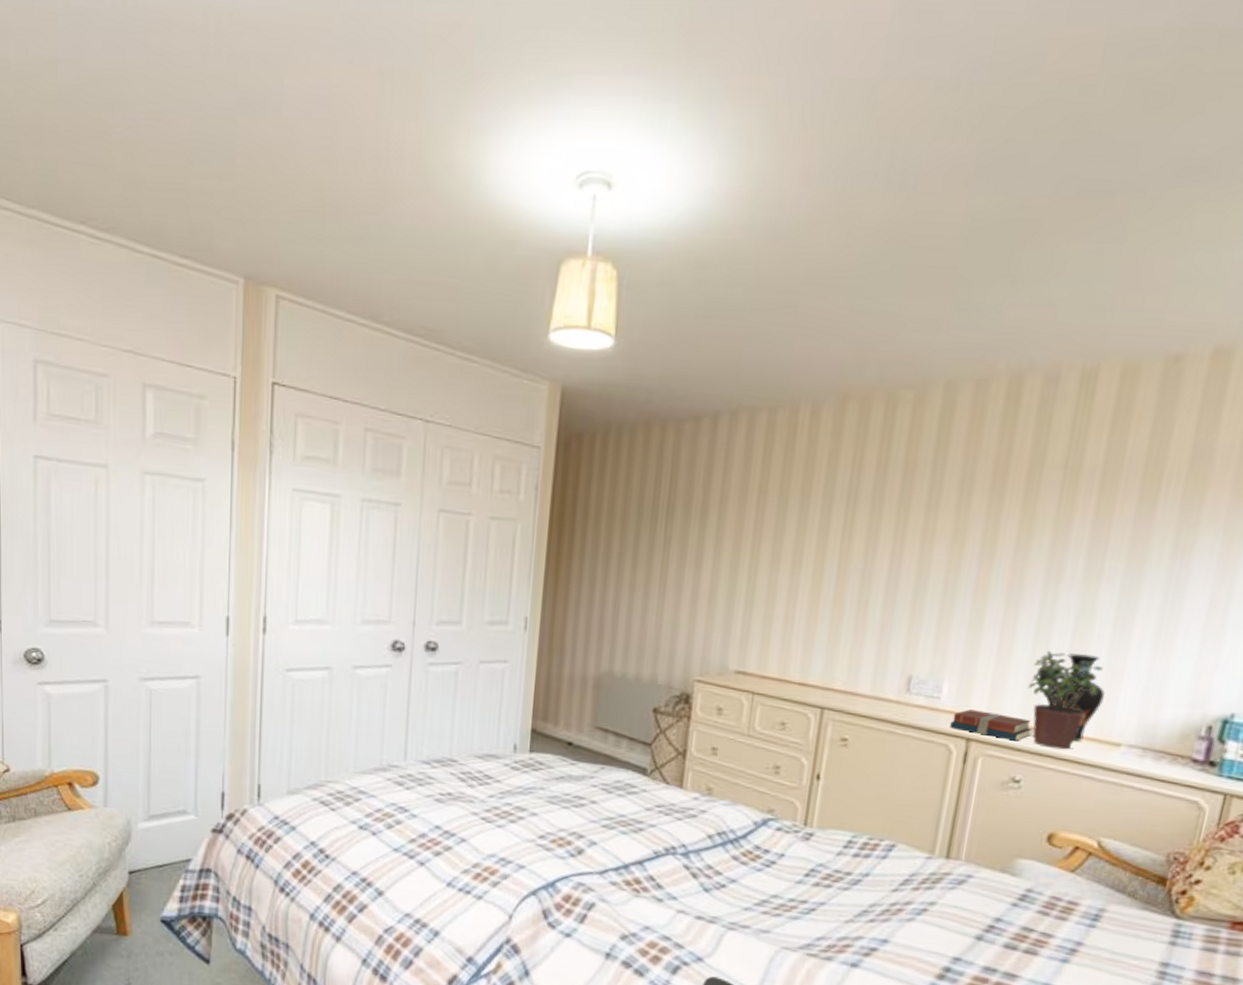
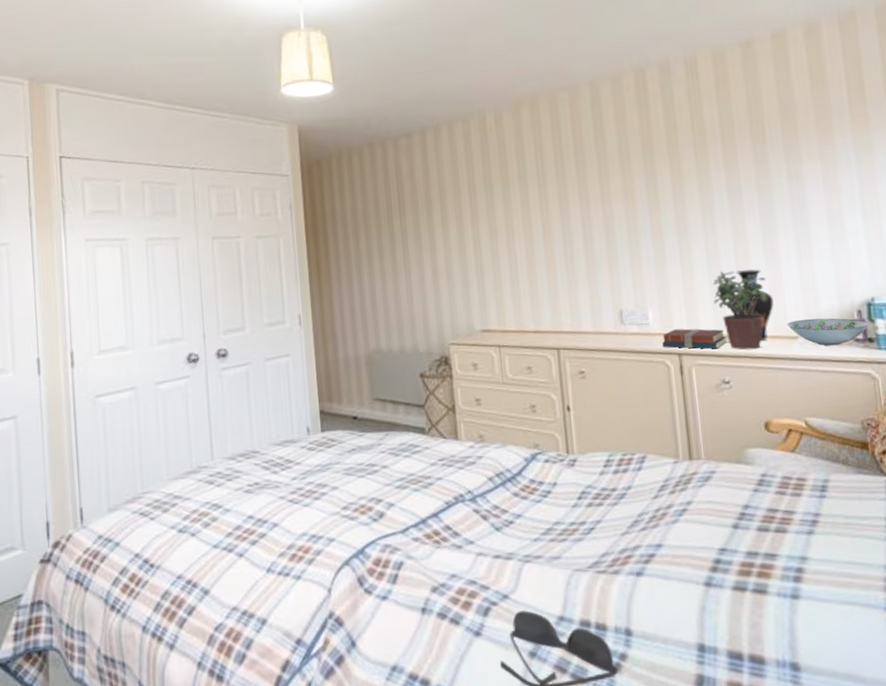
decorative bowl: none [1112,724,1218,763] -> present [787,318,870,346]

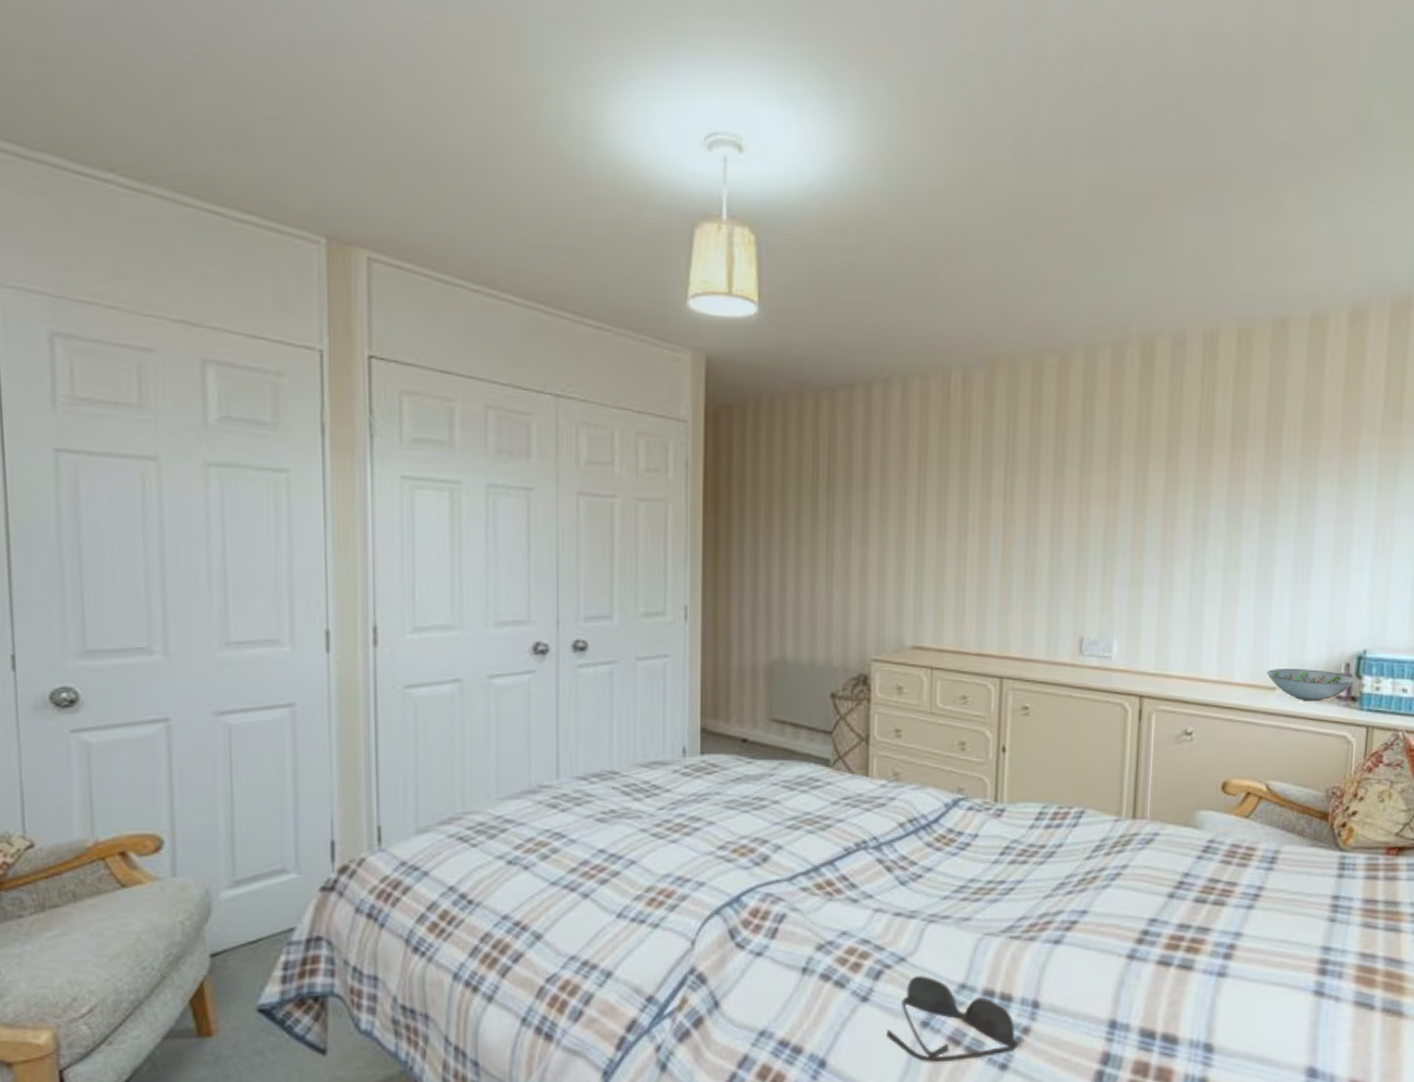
books: present [662,328,727,350] -> none [1123,666,1197,694]
potted plant: present [713,271,767,350] -> none [1189,602,1253,698]
vase: present [732,268,774,341] -> none [1209,602,1256,689]

